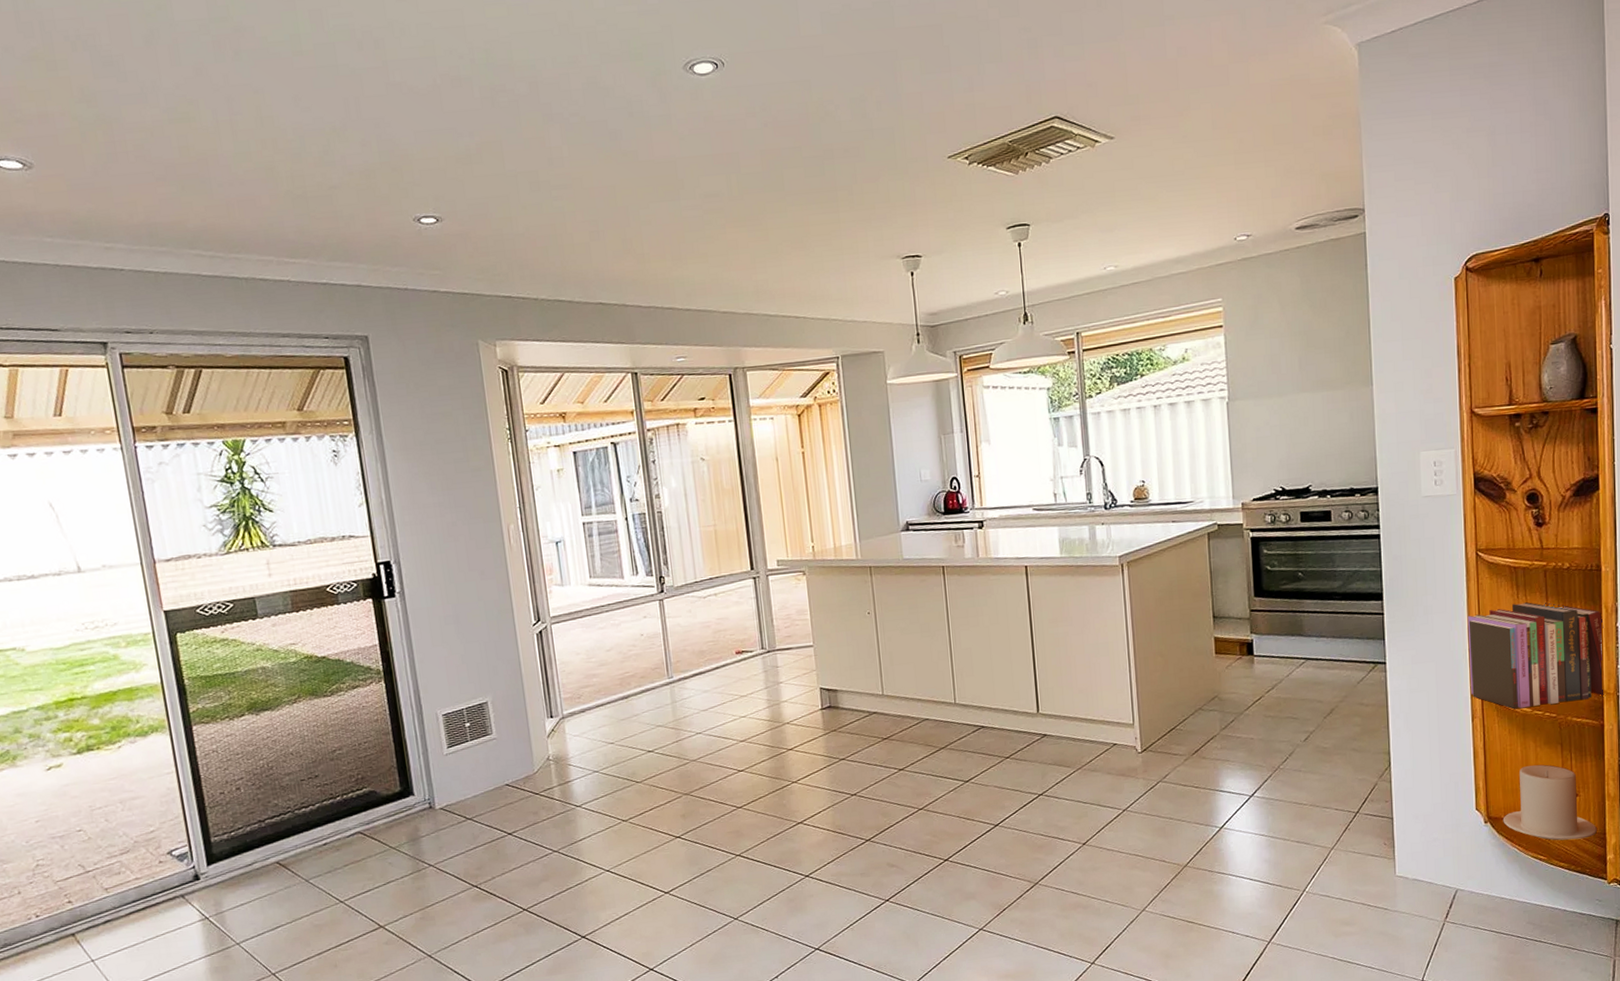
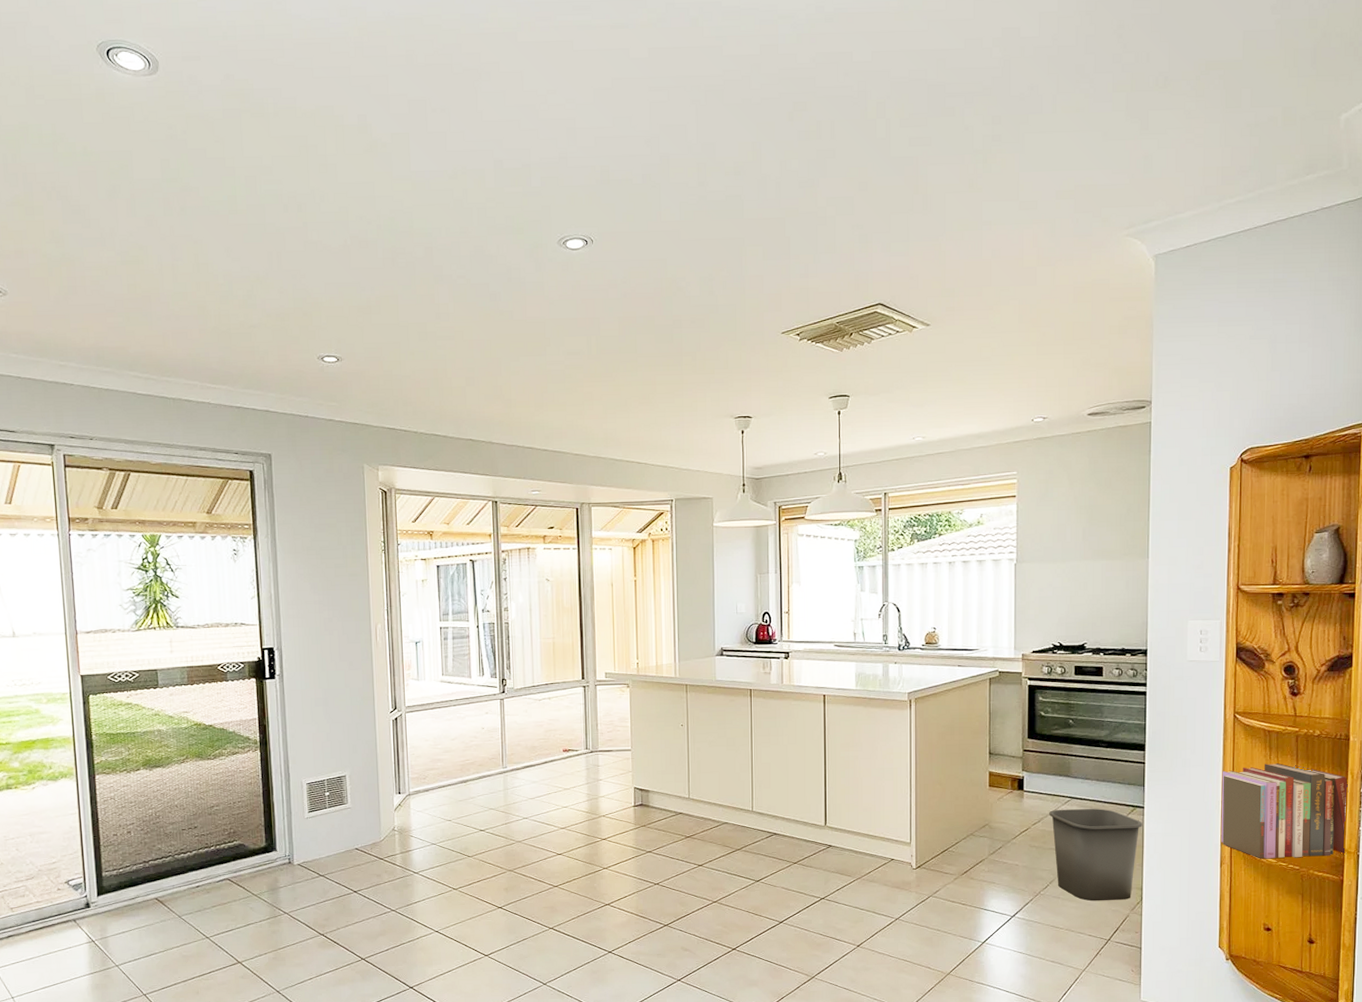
waste bin: none [1283,668,1385,771] -> present [1049,809,1143,901]
candle: present [1503,764,1598,841] -> none [1243,911,1332,983]

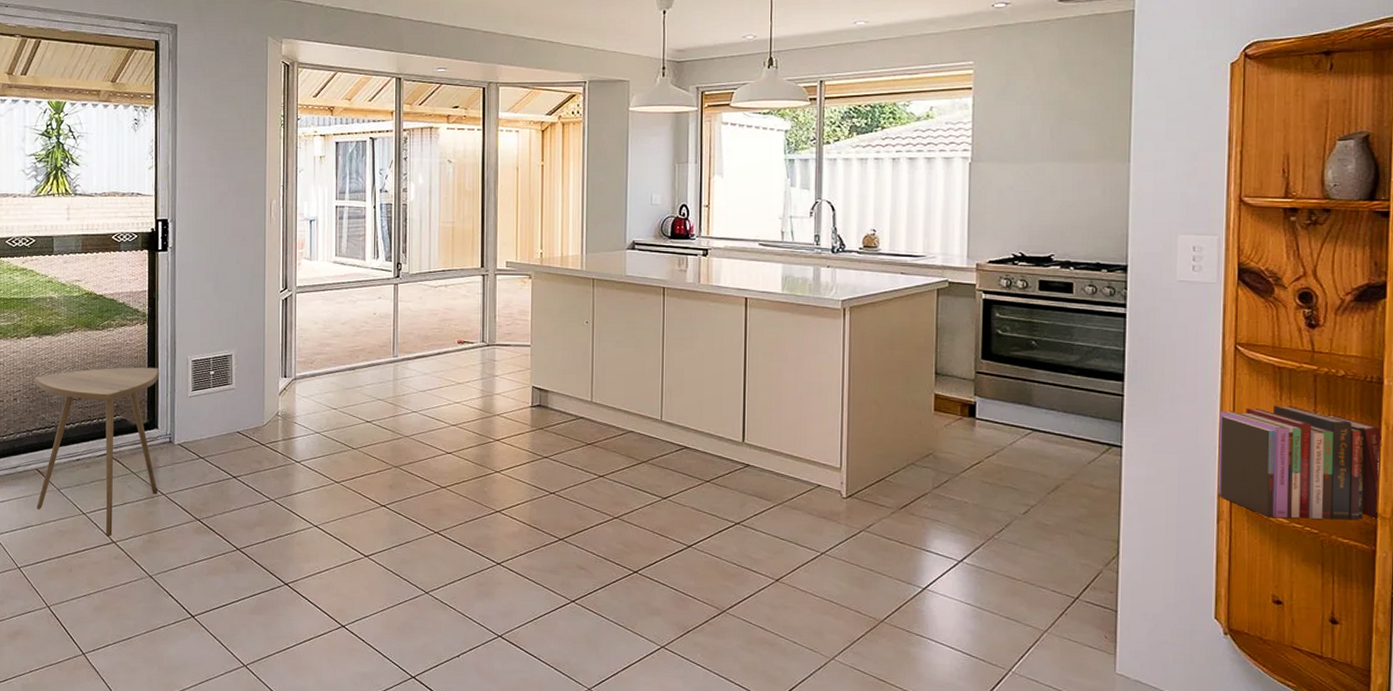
side table: none [147,792,281,957] -> present [34,367,160,537]
waste bin: present [1049,809,1143,901] -> none [1006,443,1120,553]

